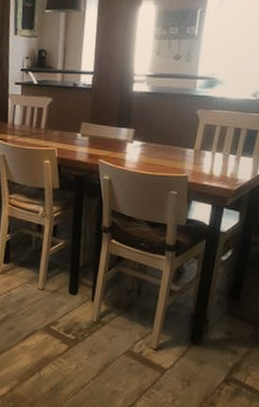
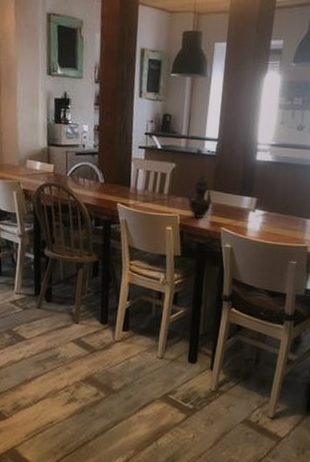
teapot: none [64,107,90,151] -> present [187,174,213,218]

